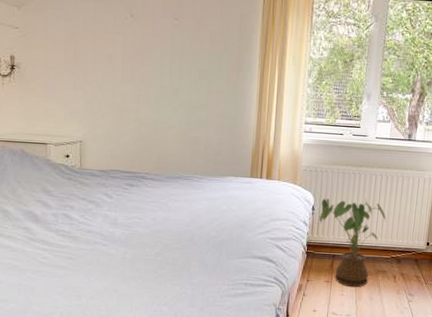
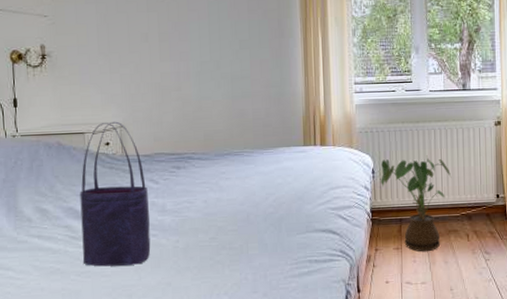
tote bag: none [38,135,102,270] -> present [79,121,151,267]

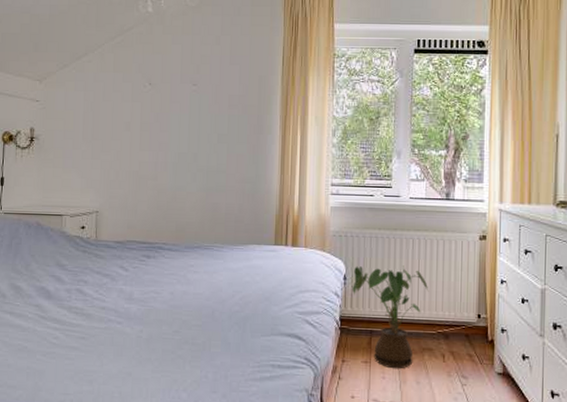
tote bag: present [79,121,151,267] -> none [49,206,117,351]

